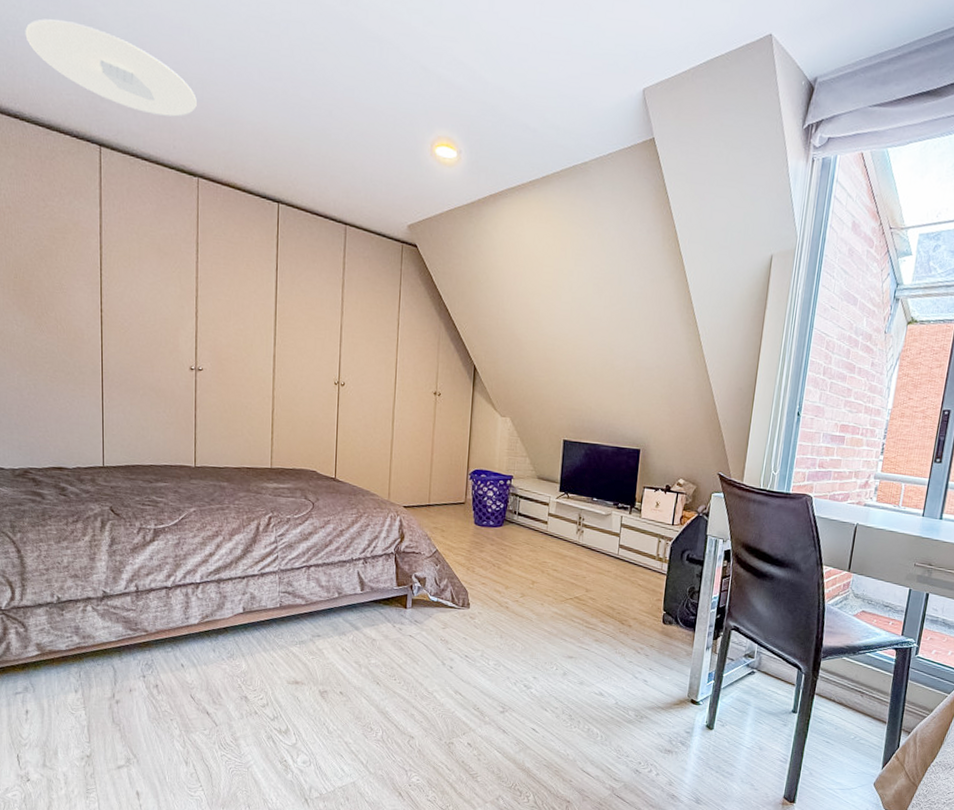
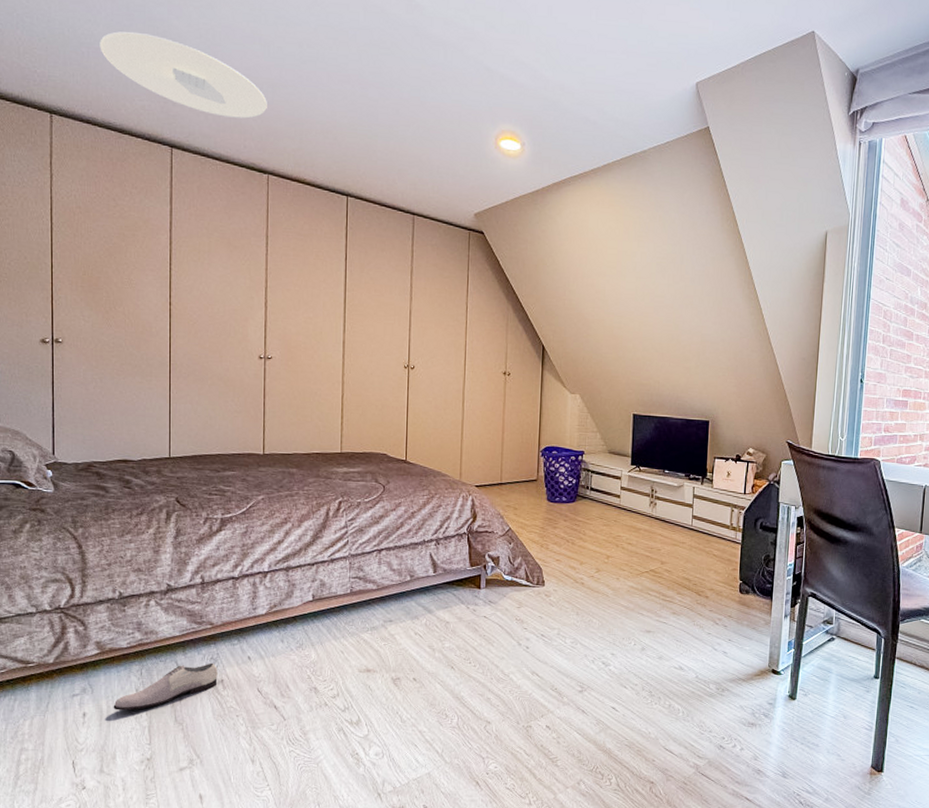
shoe: none [54,668,153,710] -> present [113,662,218,711]

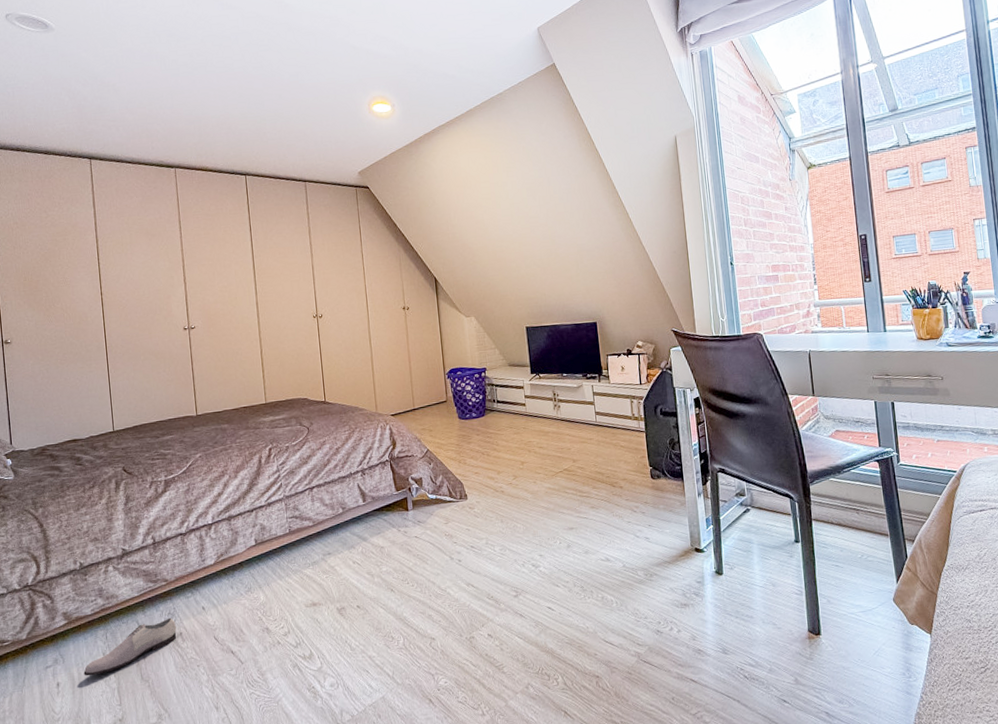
ceiling light: present [100,31,267,119] -> none [22,68,168,126]

